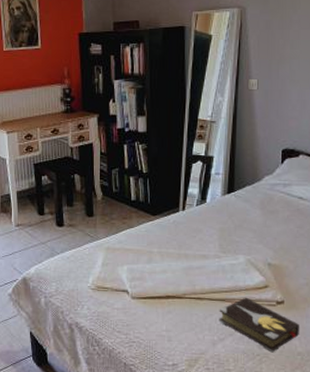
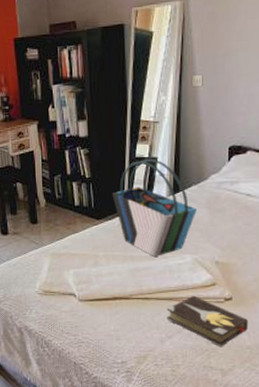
tote bag: none [168,158,252,257] -> present [112,159,198,258]

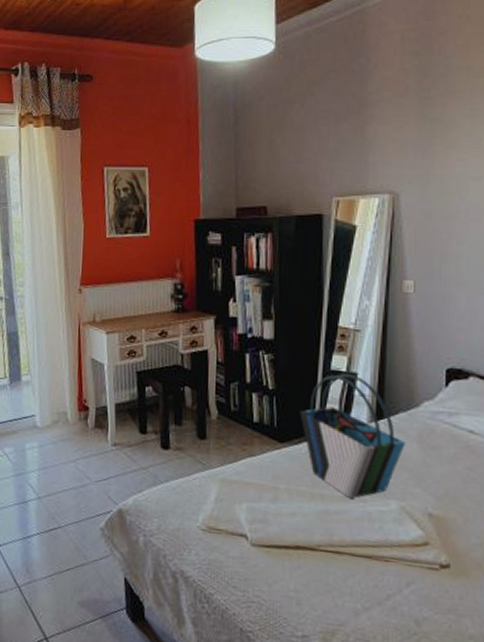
hardback book: present [166,295,248,348] -> none [363,555,471,633]

